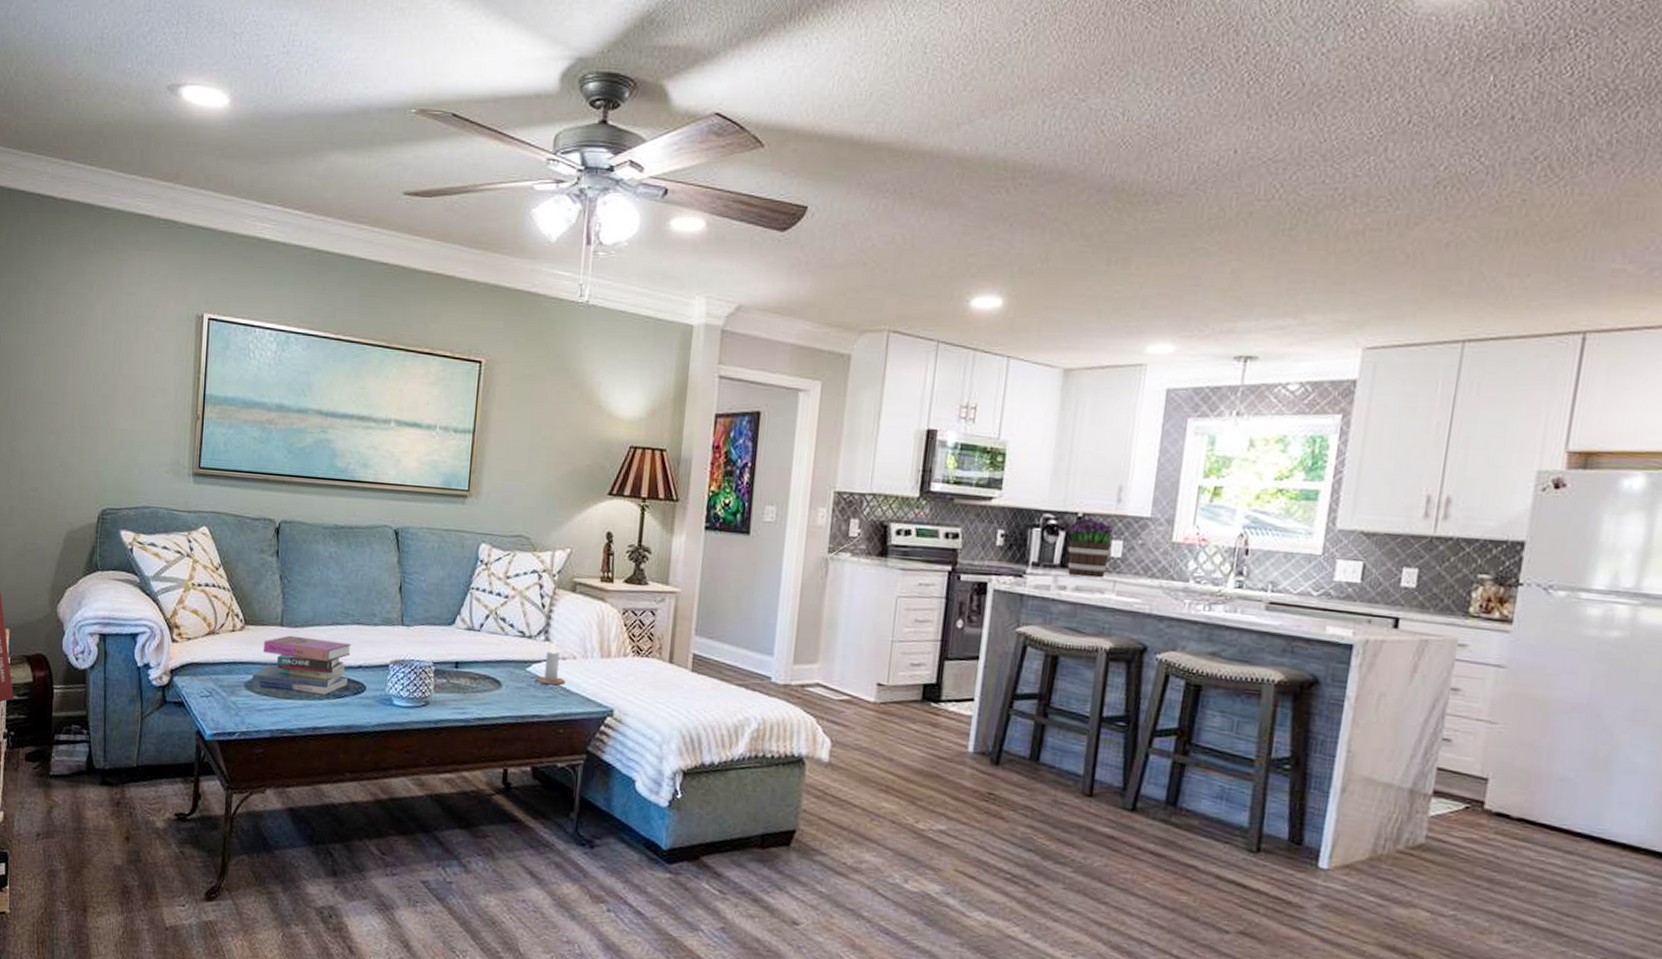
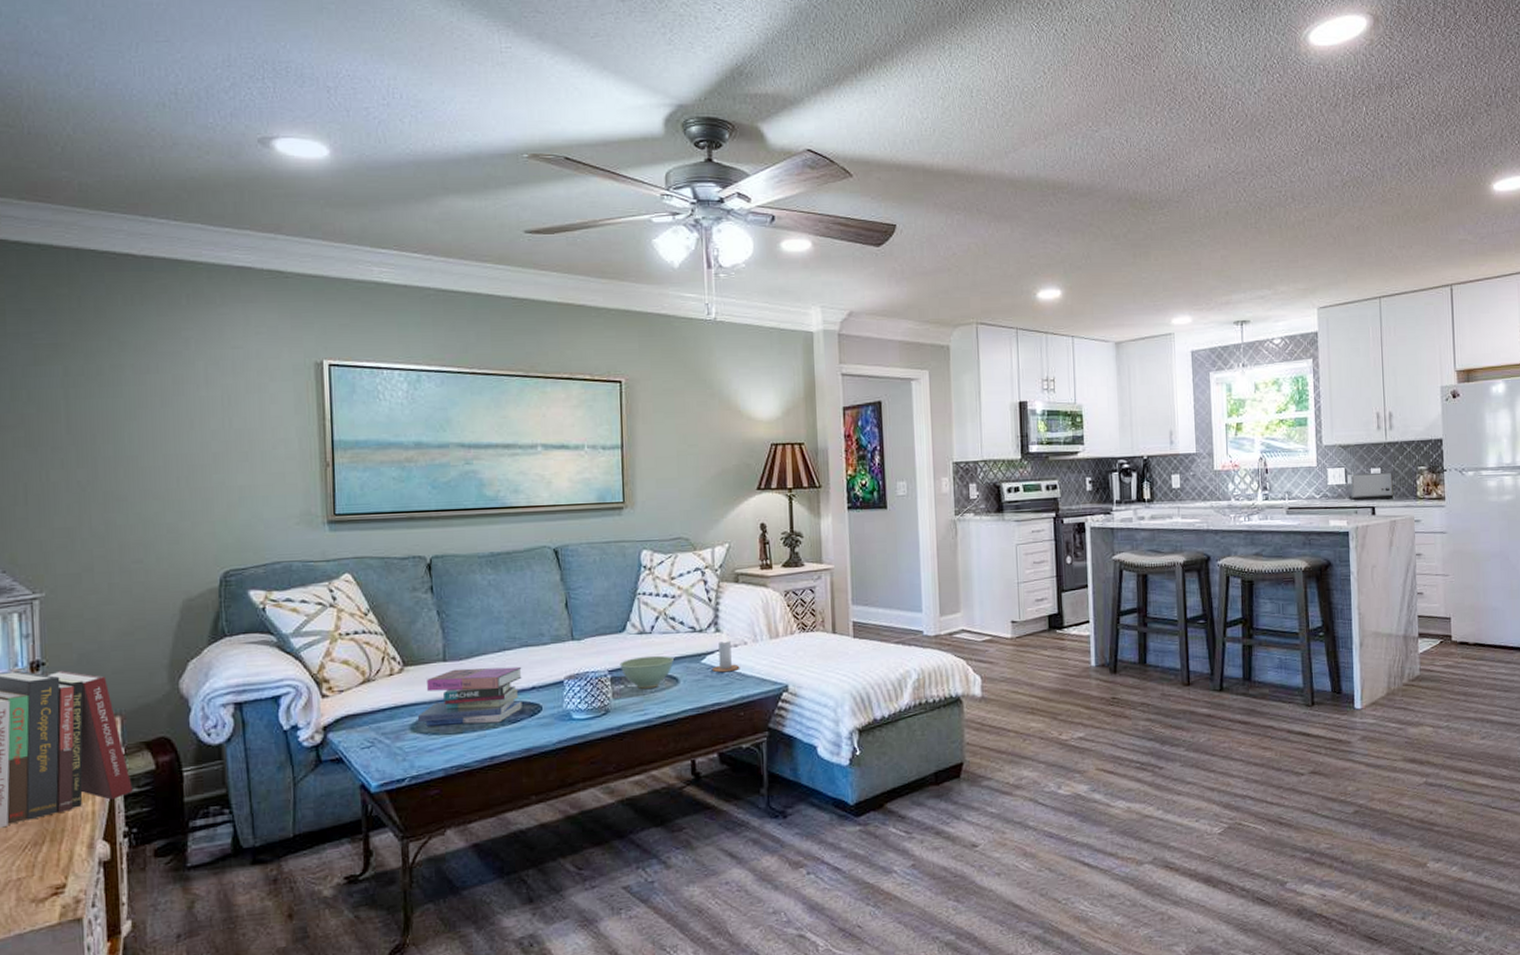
bowl: none [444,653,499,689] -> present [619,655,674,690]
bouquet: present [1067,518,1114,578] -> none [1139,459,1172,508]
toaster: none [1361,570,1437,612] -> present [1347,472,1394,501]

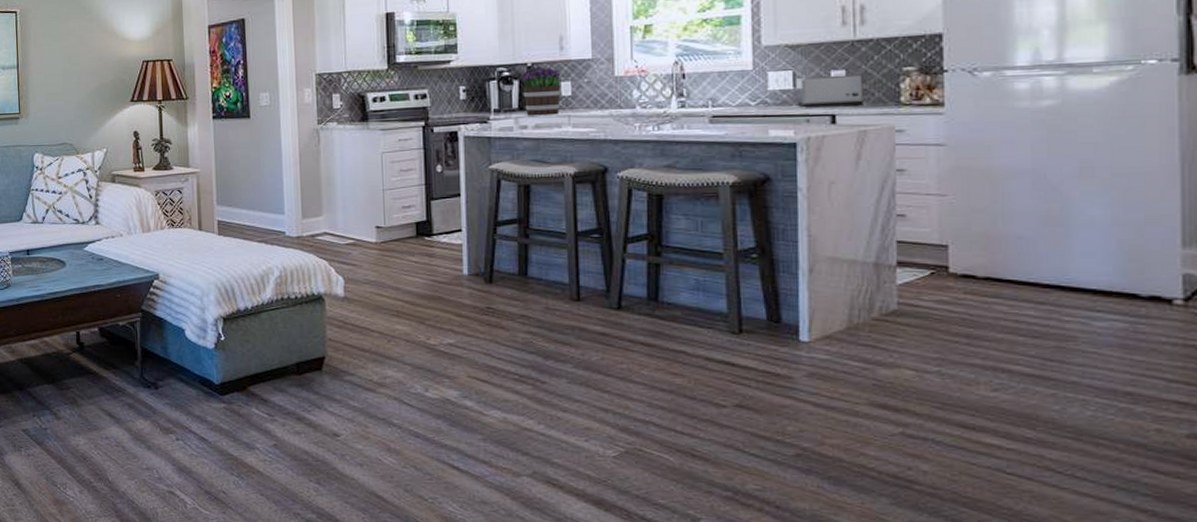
bowl: present [619,655,674,690] -> none [18,242,61,270]
candle: present [711,631,740,673] -> none [92,224,117,259]
bouquet: none [1139,459,1172,508] -> present [522,66,561,116]

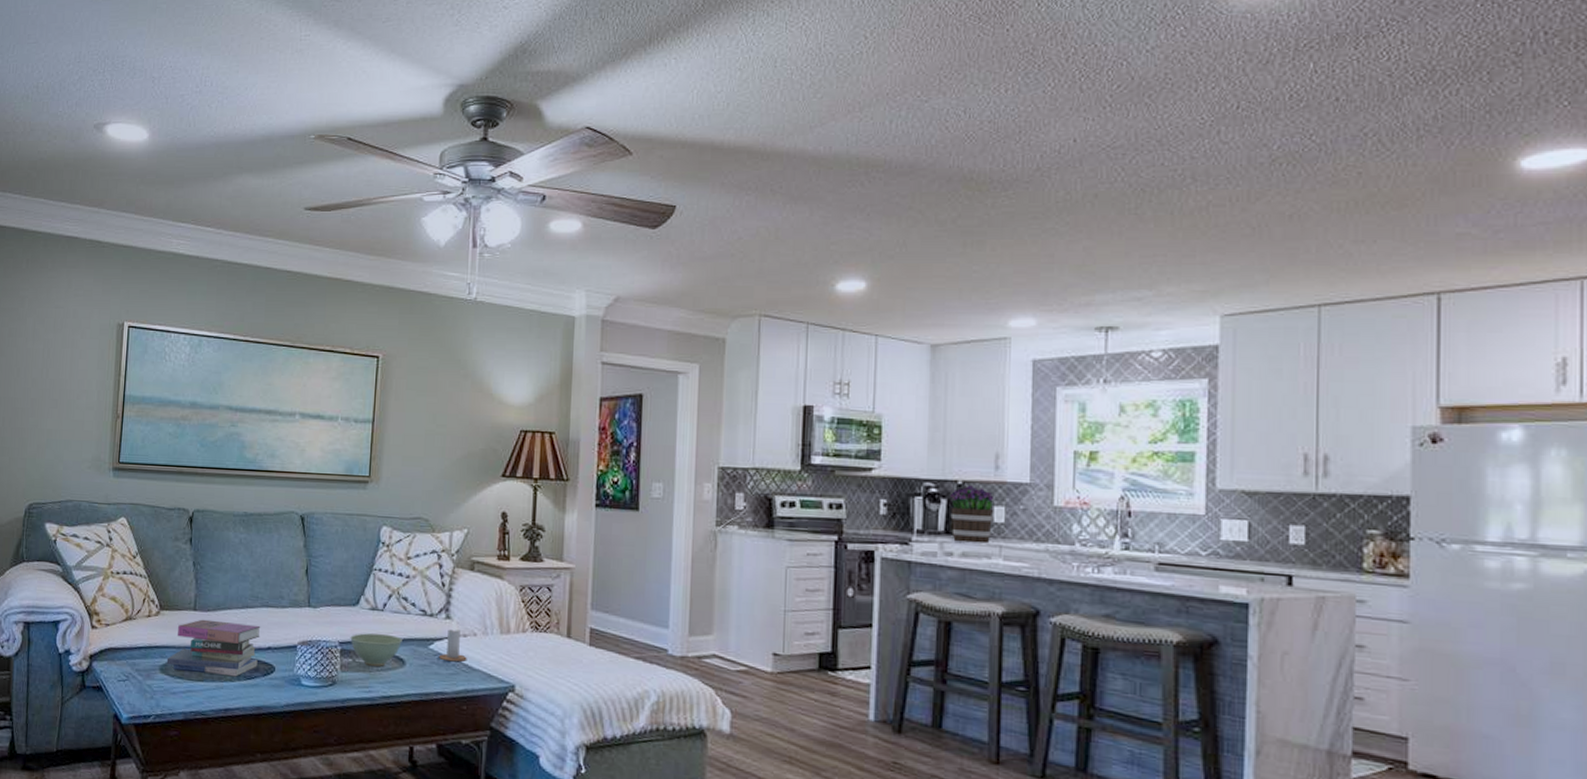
bowl: none [18,242,61,270] -> present [350,633,402,668]
candle: none [92,224,117,259] -> present [438,618,467,662]
toaster: present [796,74,865,108] -> none [1251,529,1326,568]

